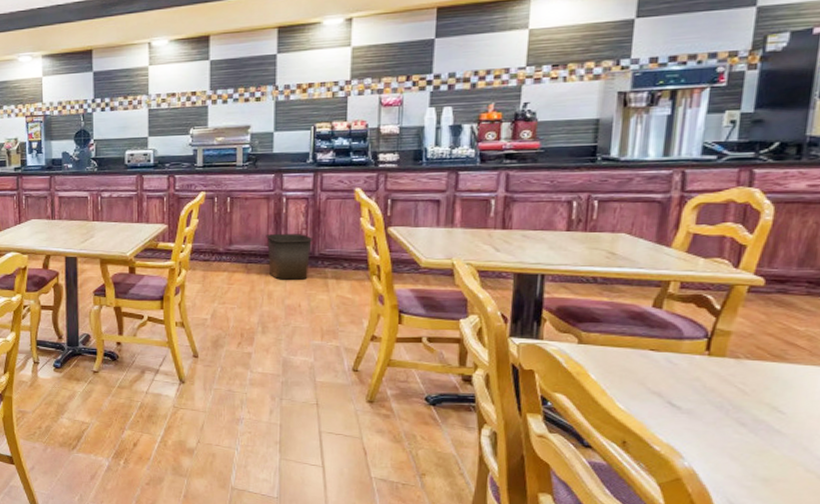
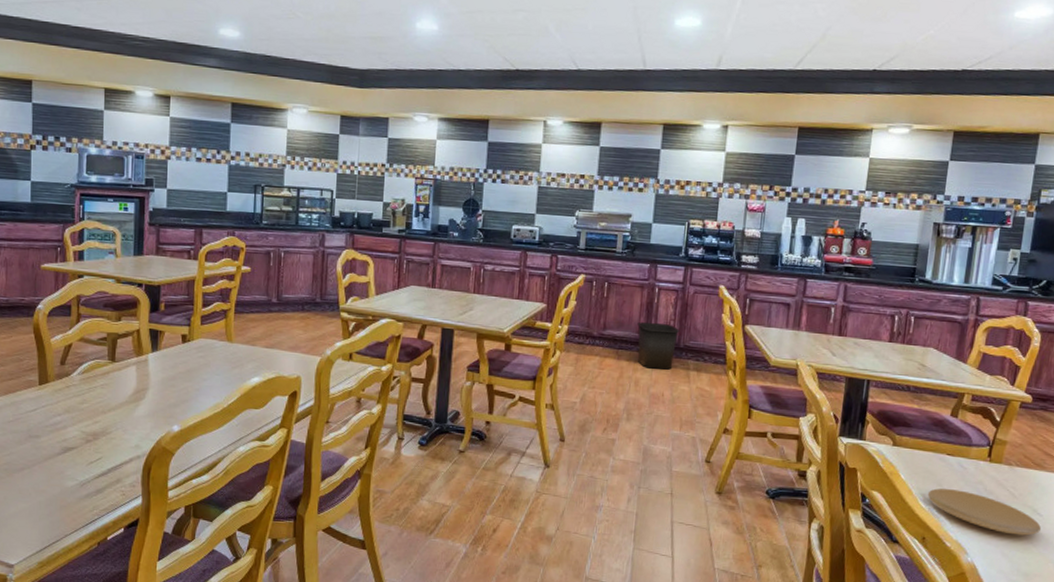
plate: none [626,388,785,437] -> present [927,488,1042,536]

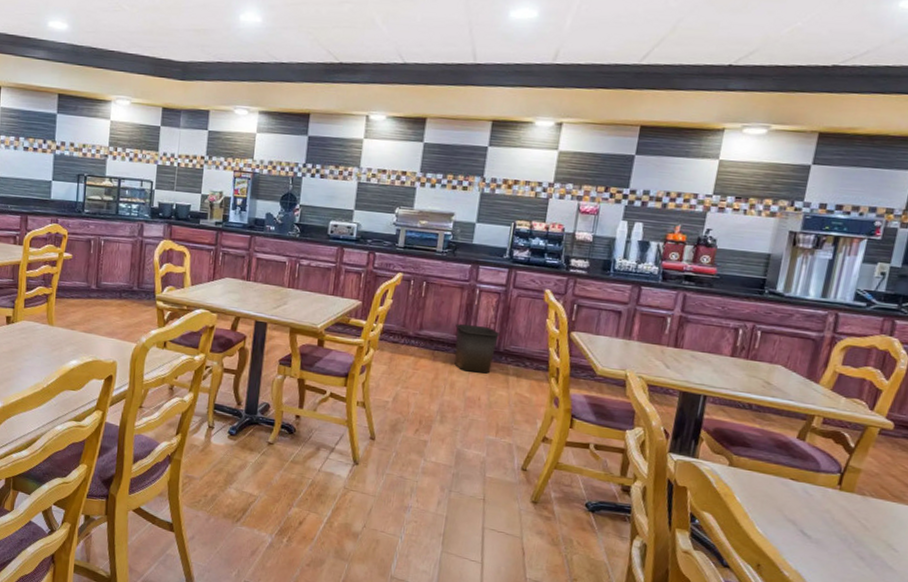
plate: present [927,488,1042,536] -> none [765,514,897,572]

